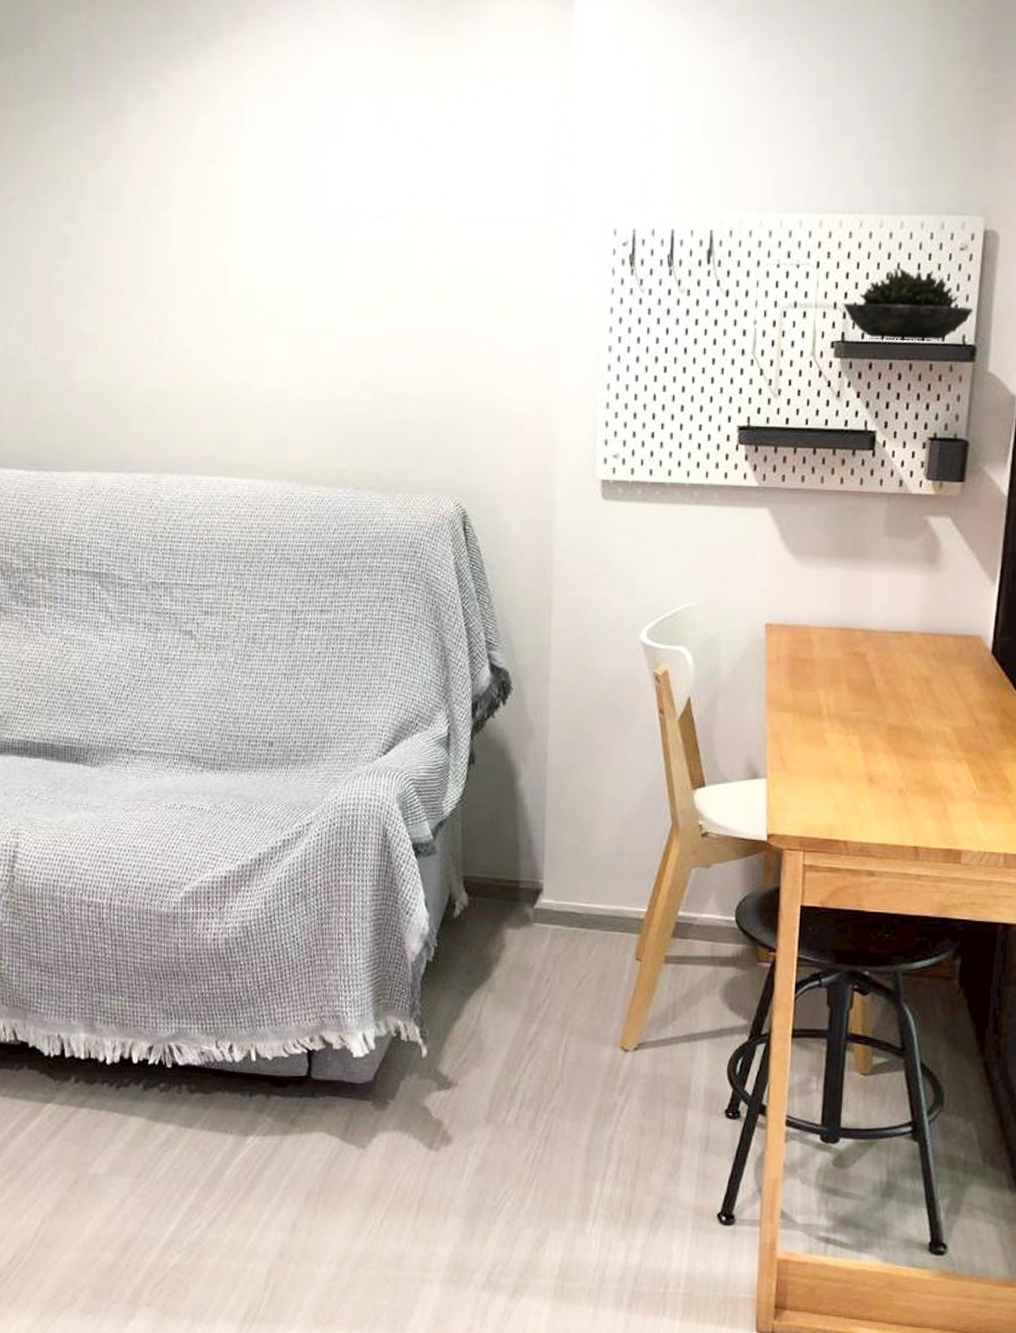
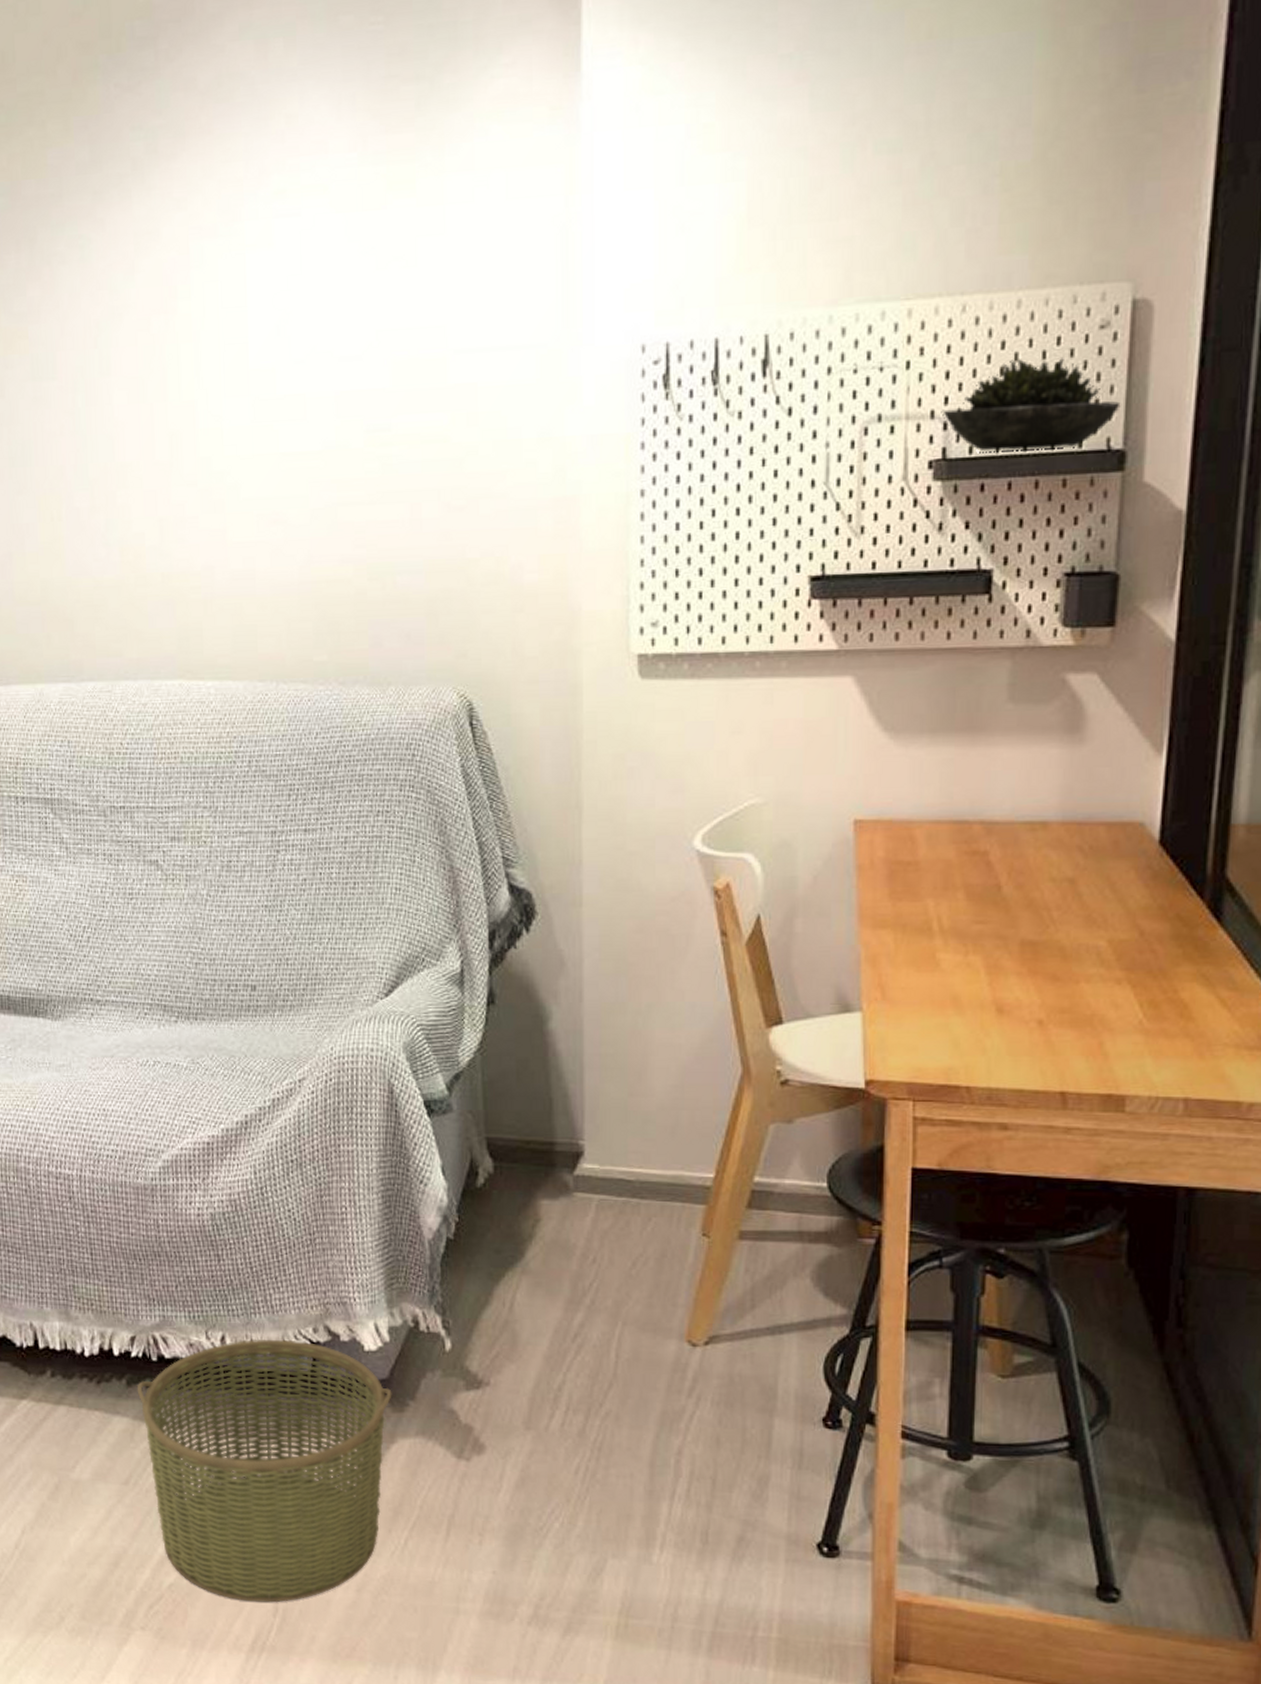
basket: none [152,1047,375,1278] -> present [136,1339,392,1603]

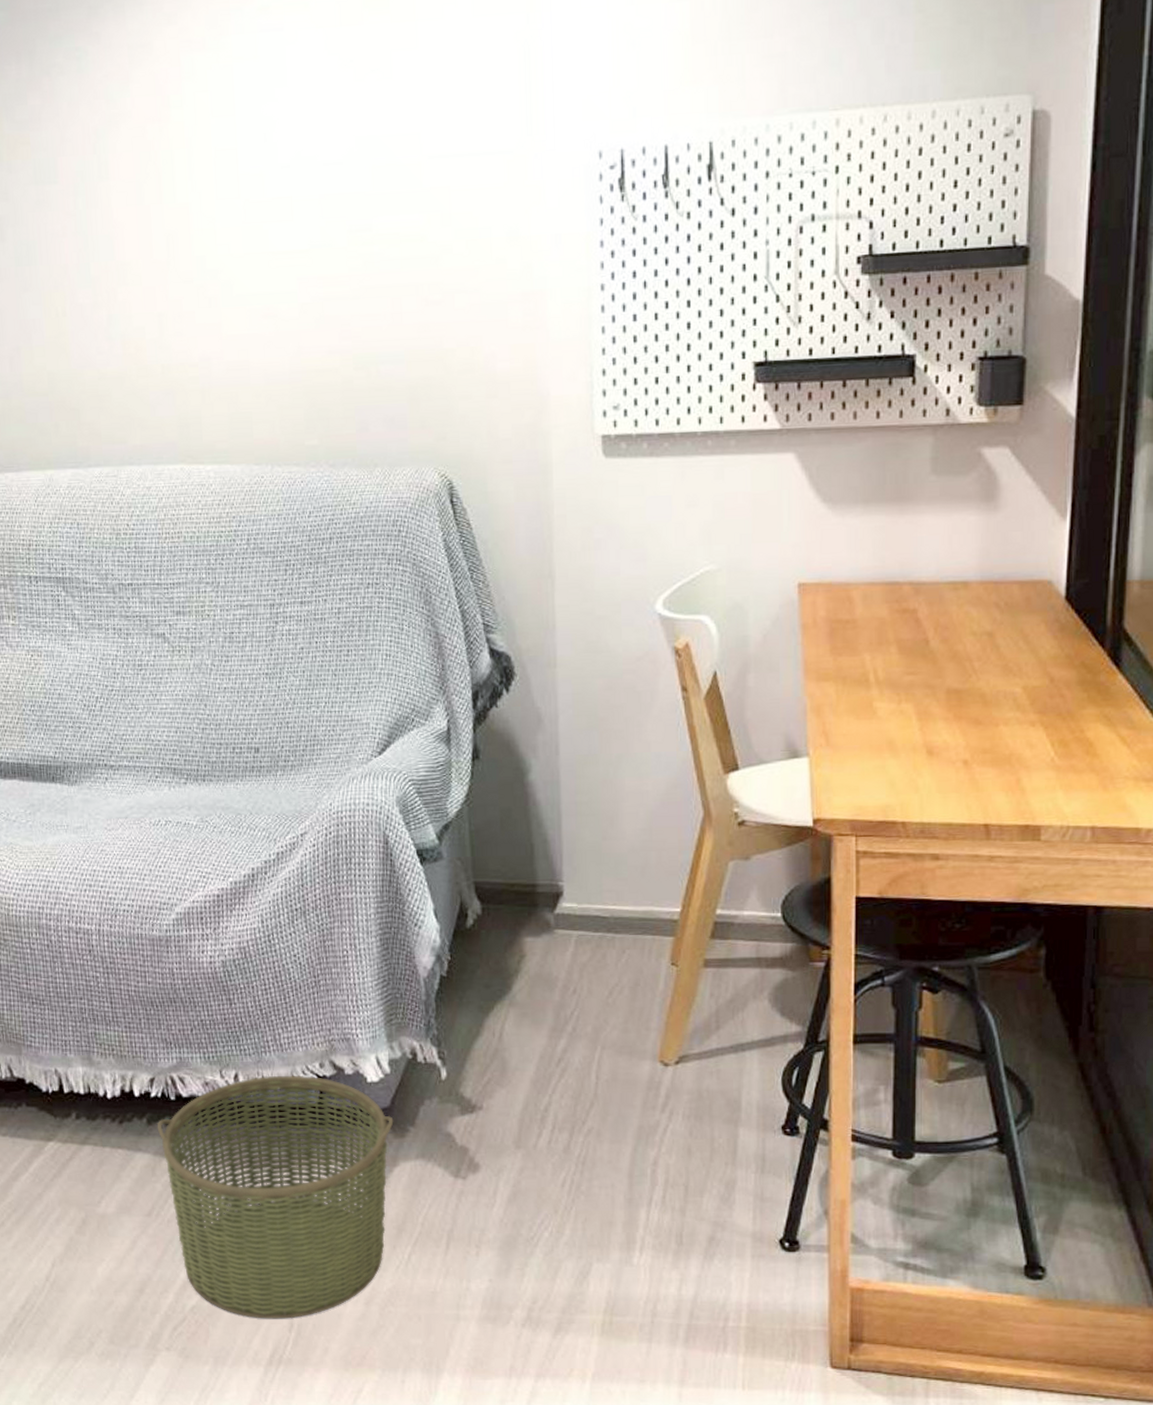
succulent plant: present [941,356,1121,452] -> none [867,162,1024,248]

